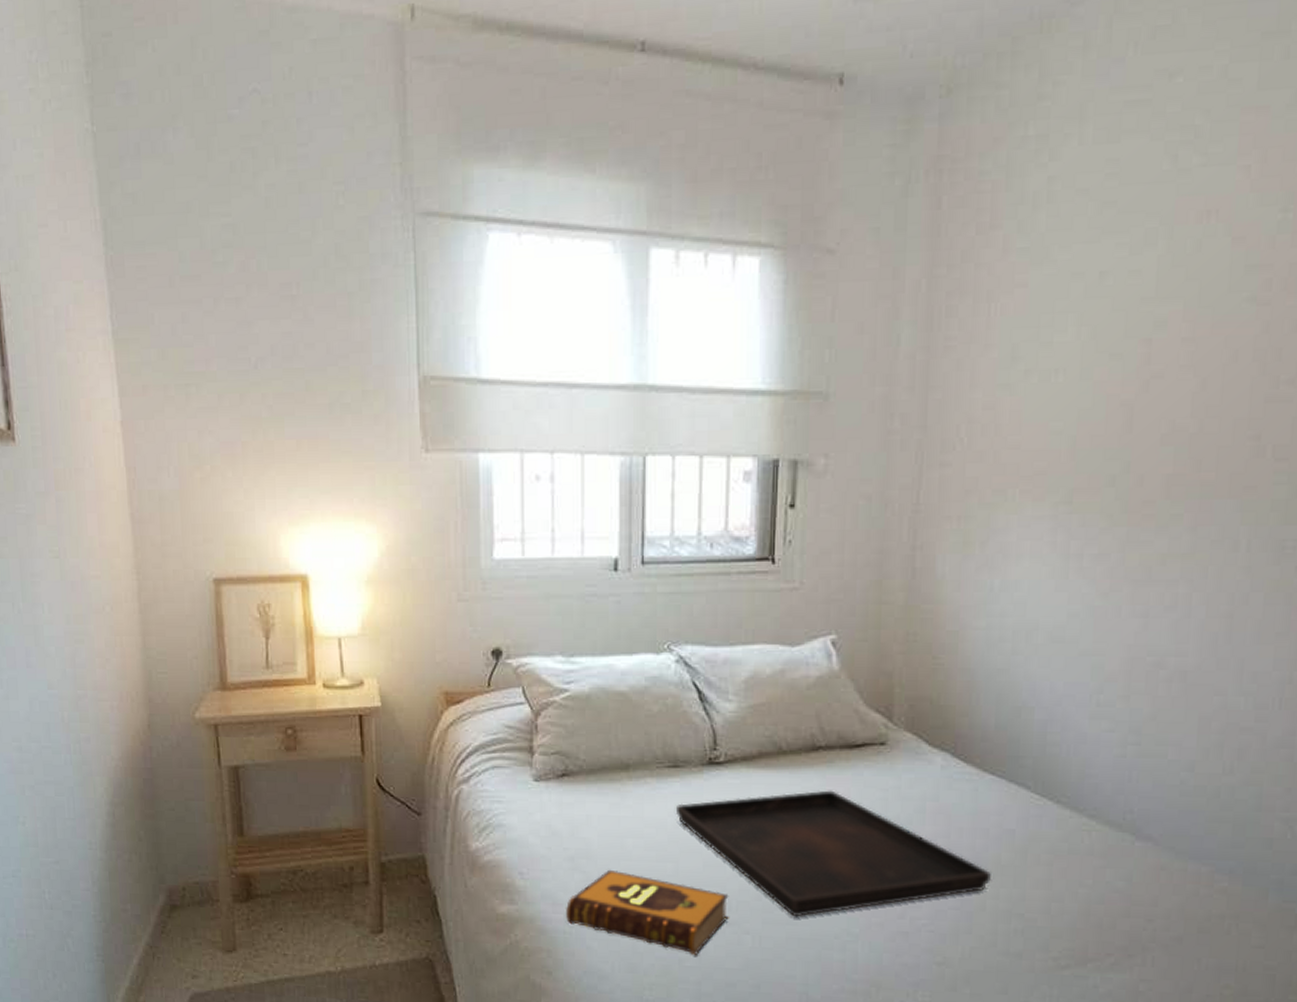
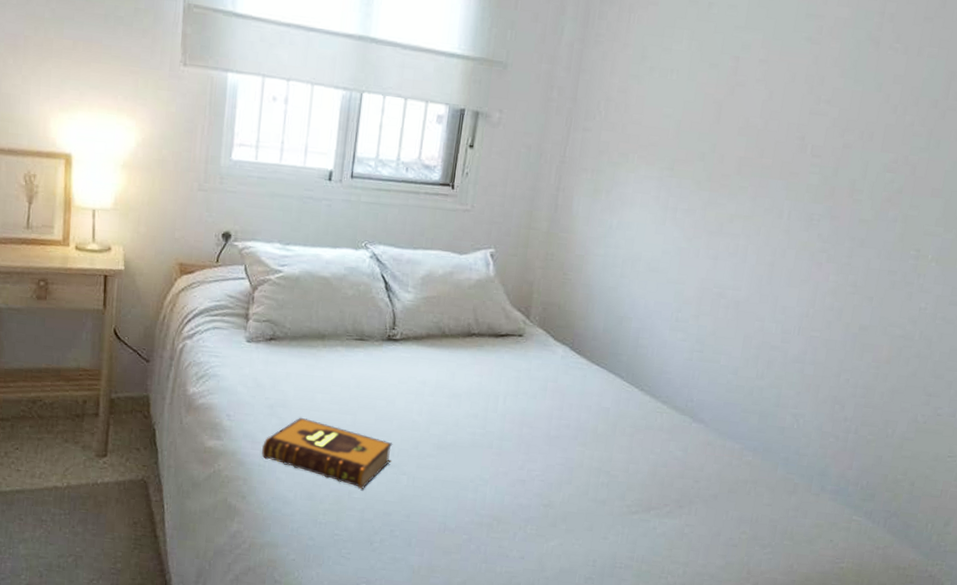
serving tray: present [675,790,992,917] -> none [358,367,590,464]

